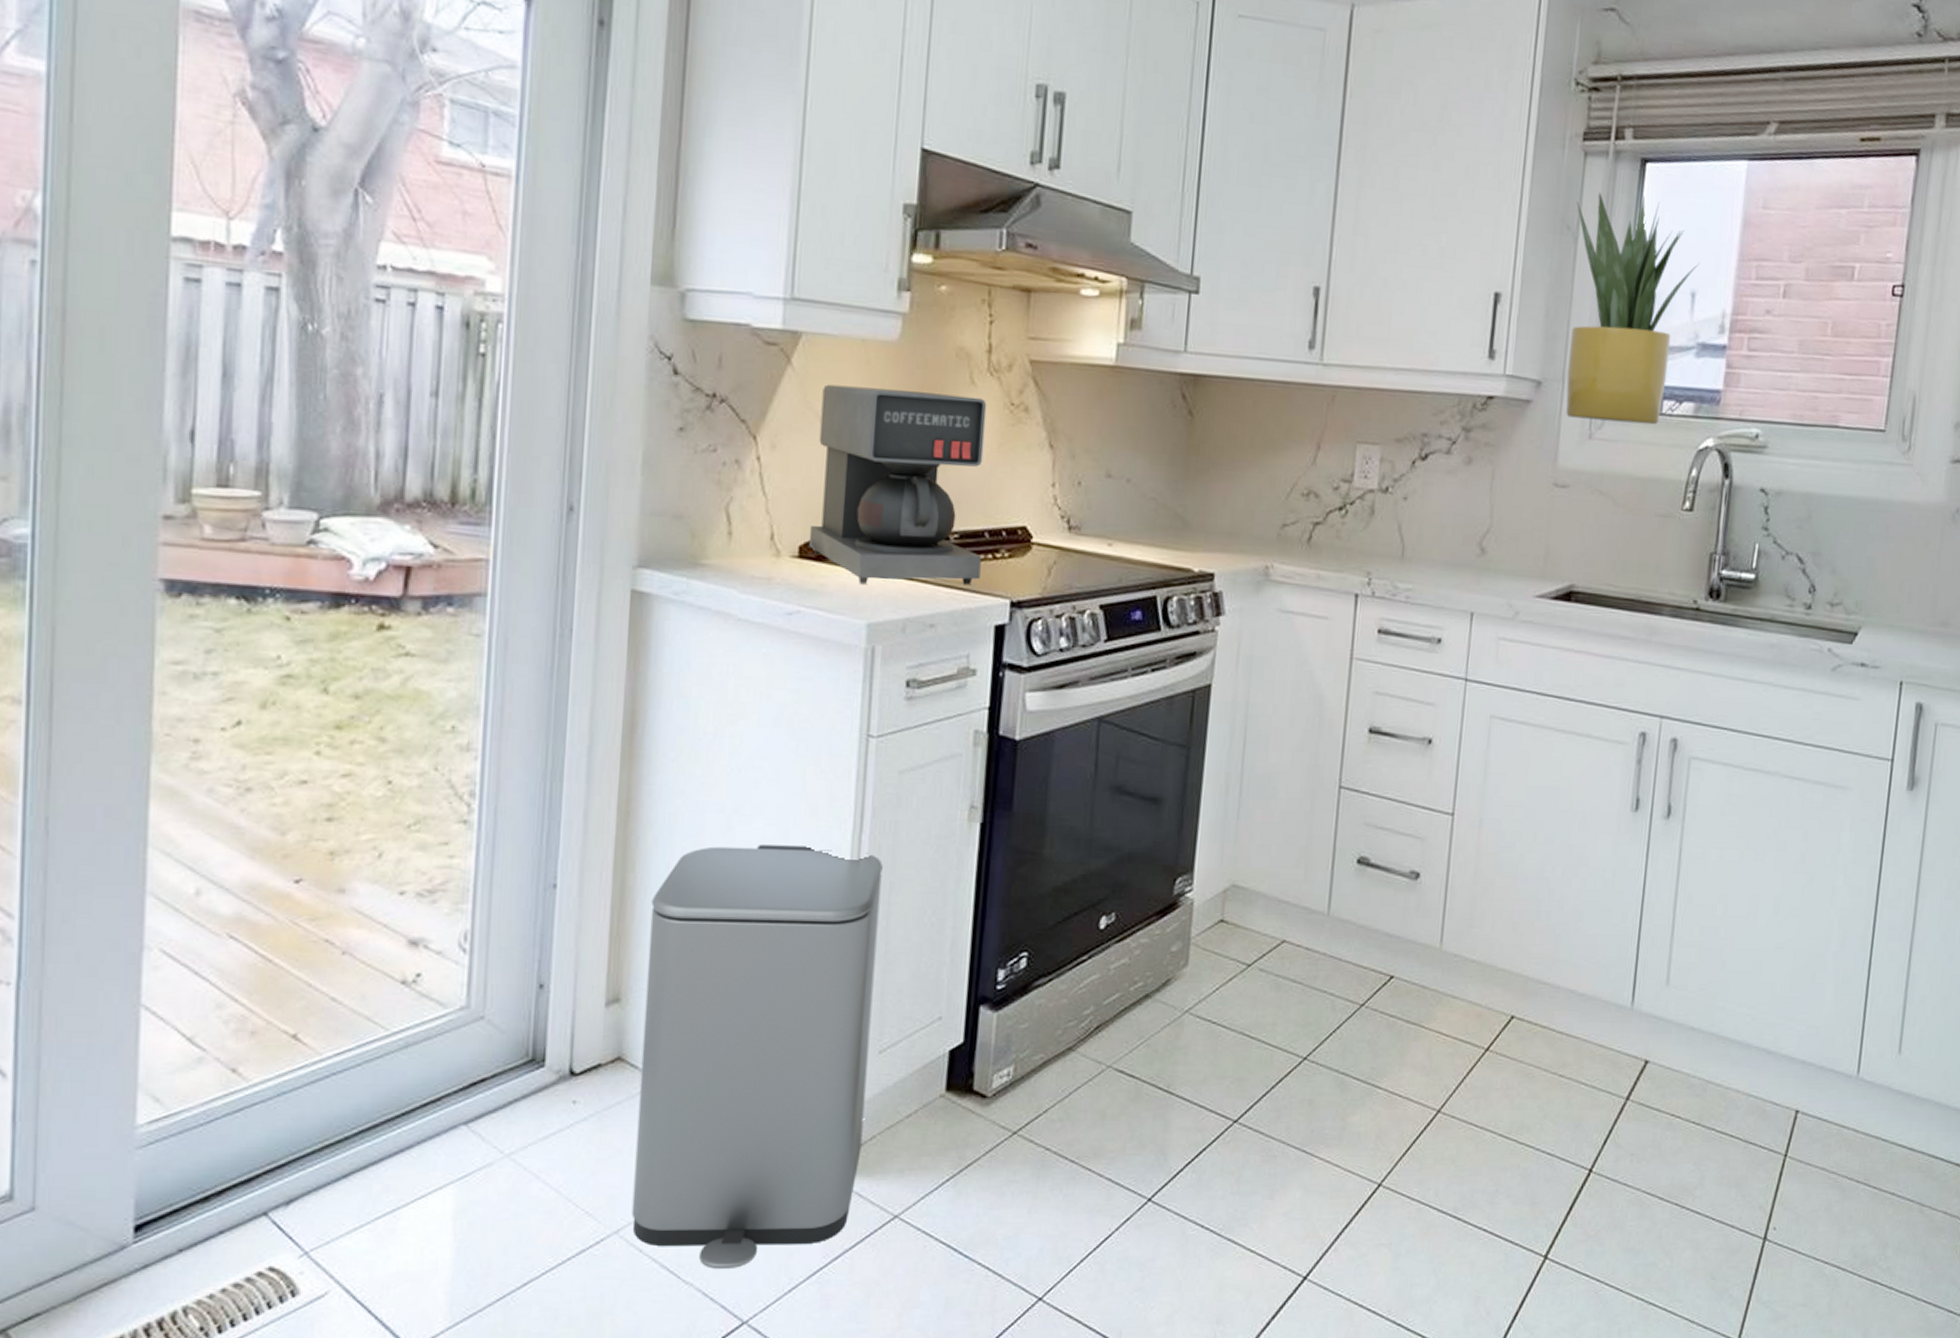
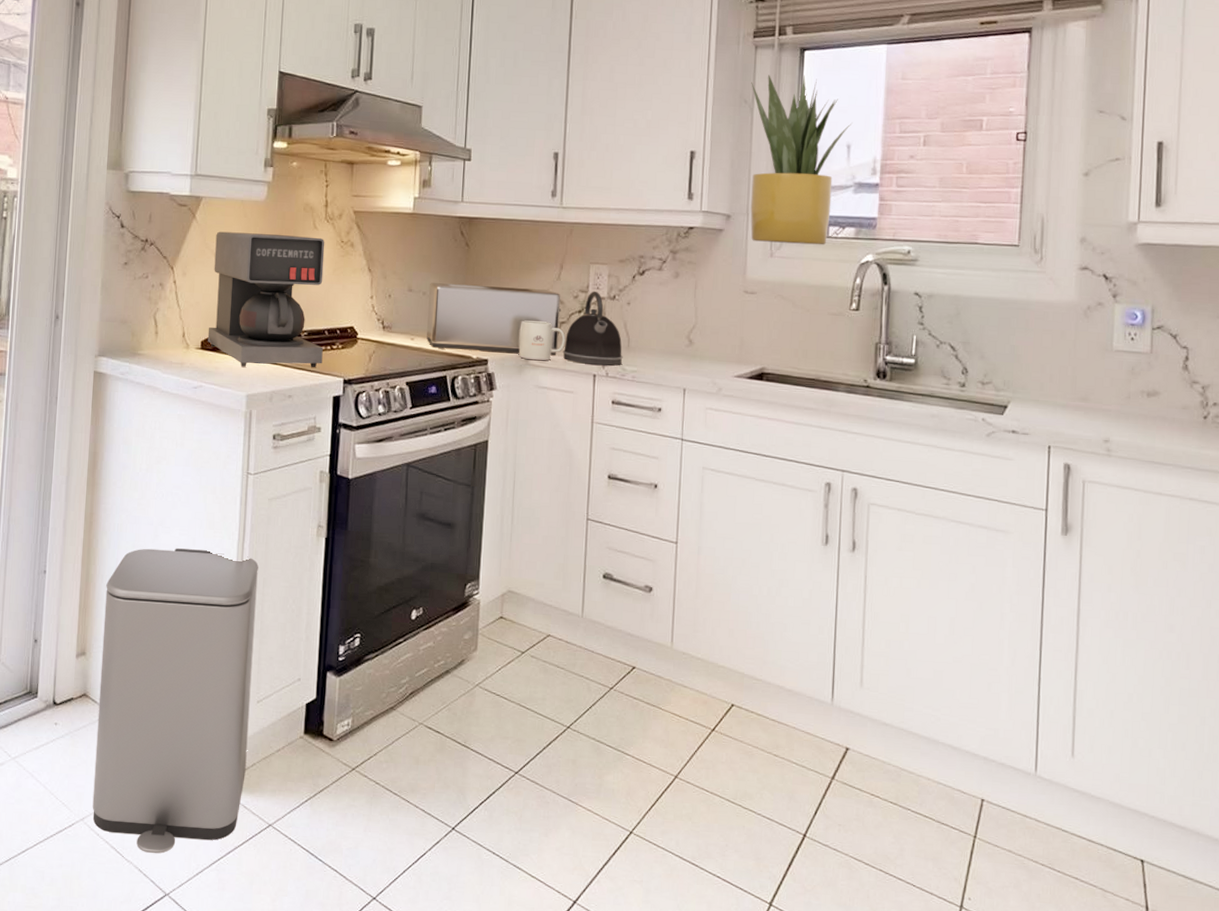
toaster: none [1130,465,1317,569] -> present [426,283,562,356]
mug: none [1256,520,1321,576] -> present [518,320,566,361]
kettle: none [1315,480,1395,582] -> present [562,291,623,366]

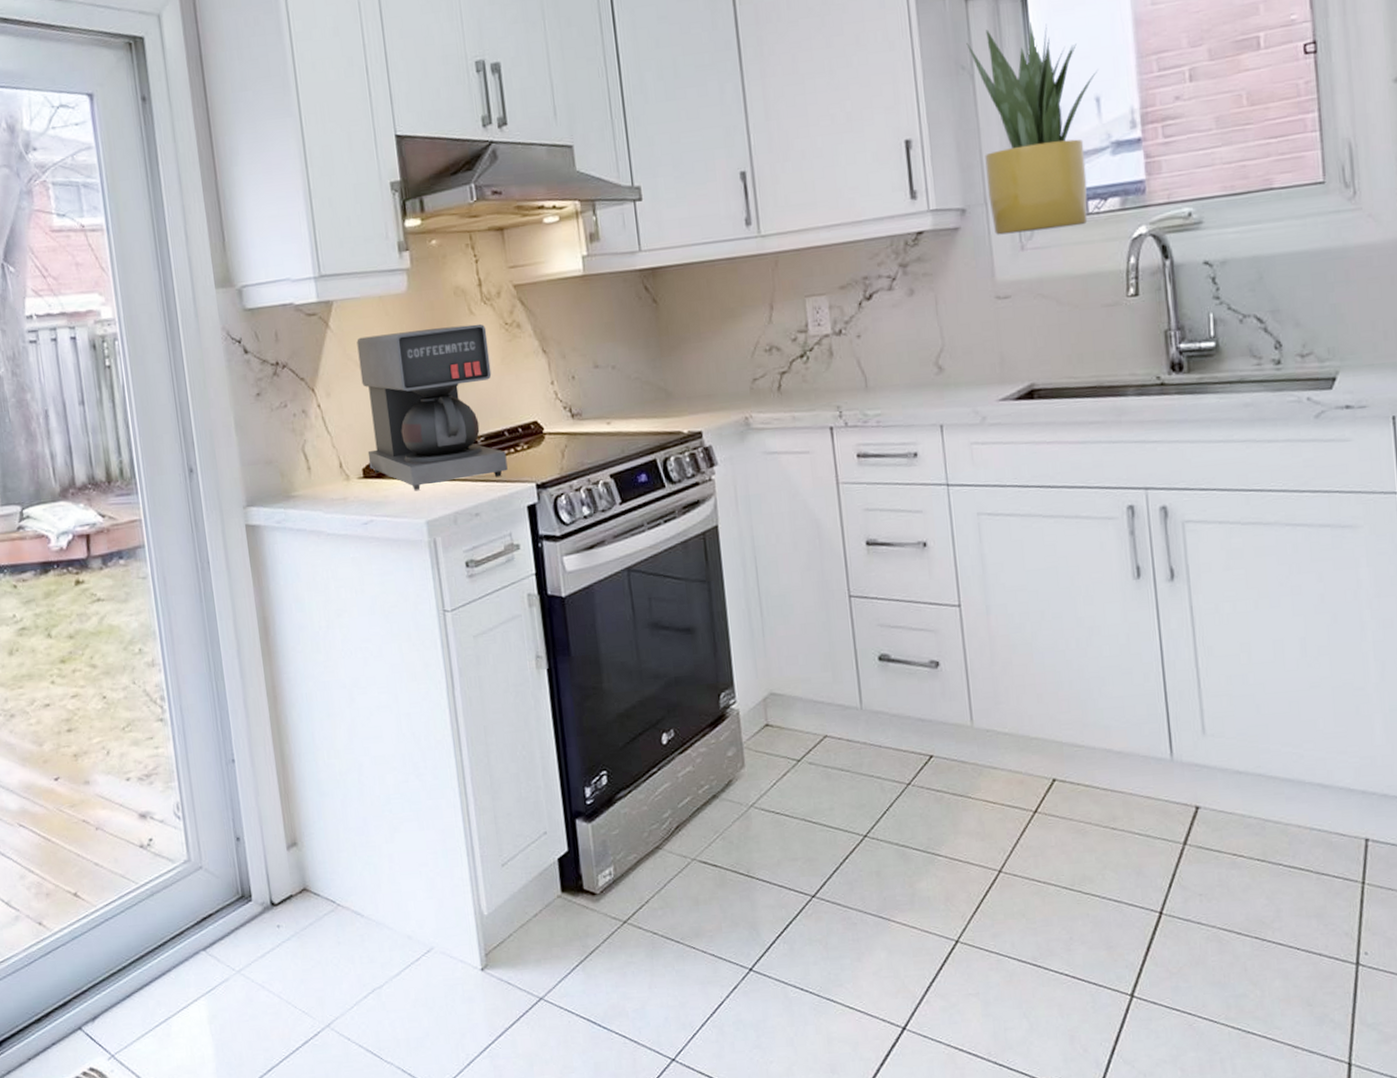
pedal bin: present [92,548,259,854] -> none [305,705,503,1050]
toaster: present [426,283,562,356] -> none [617,337,783,430]
mug: present [518,320,566,361] -> none [733,375,791,424]
kettle: present [562,291,623,366] -> none [789,328,862,417]

